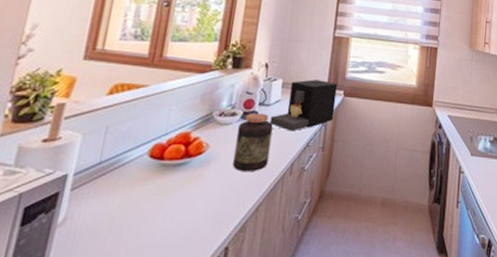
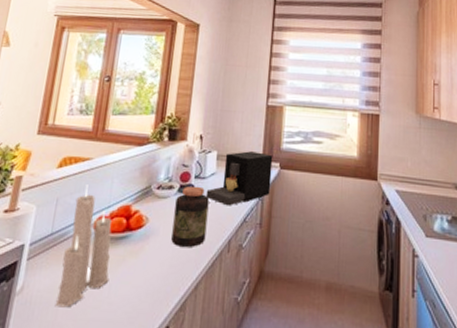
candle: none [103,112,169,236] -> present [55,184,112,308]

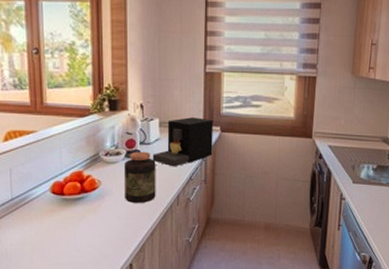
candle: present [55,184,112,308] -> none [28,155,74,256]

